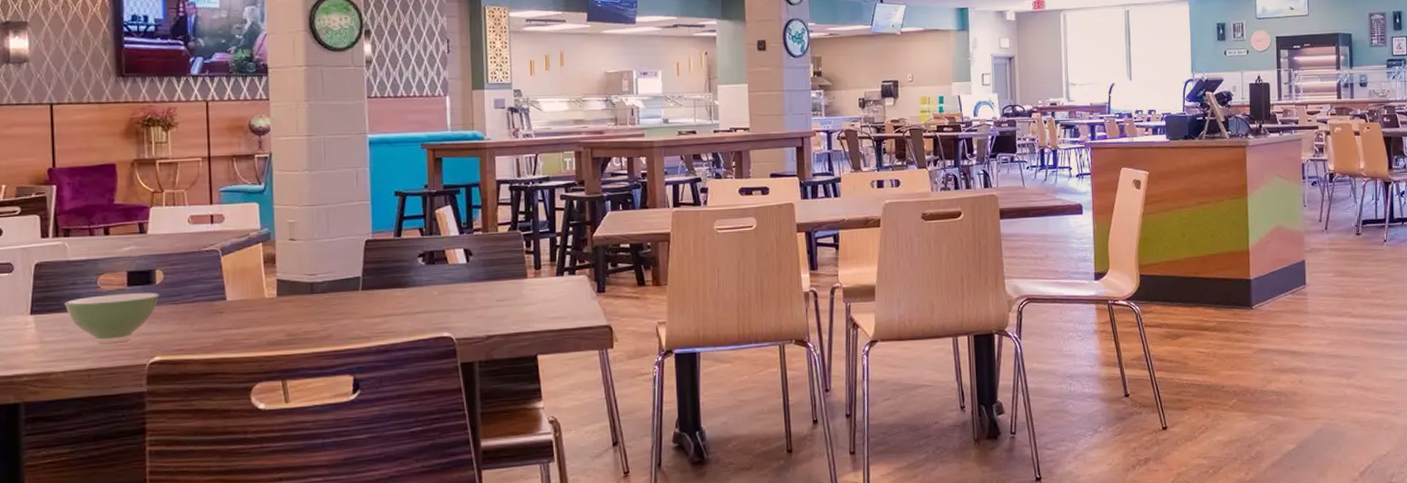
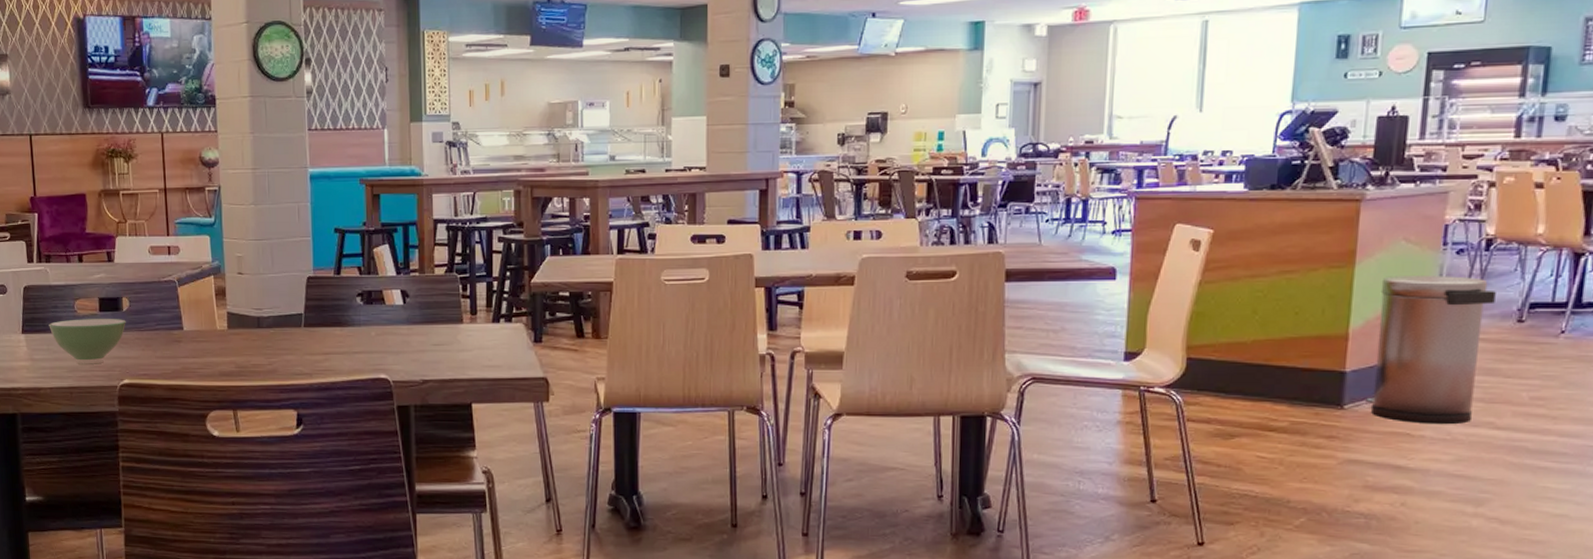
pedal bin: none [1265,202,1340,317] -> present [1364,276,1496,424]

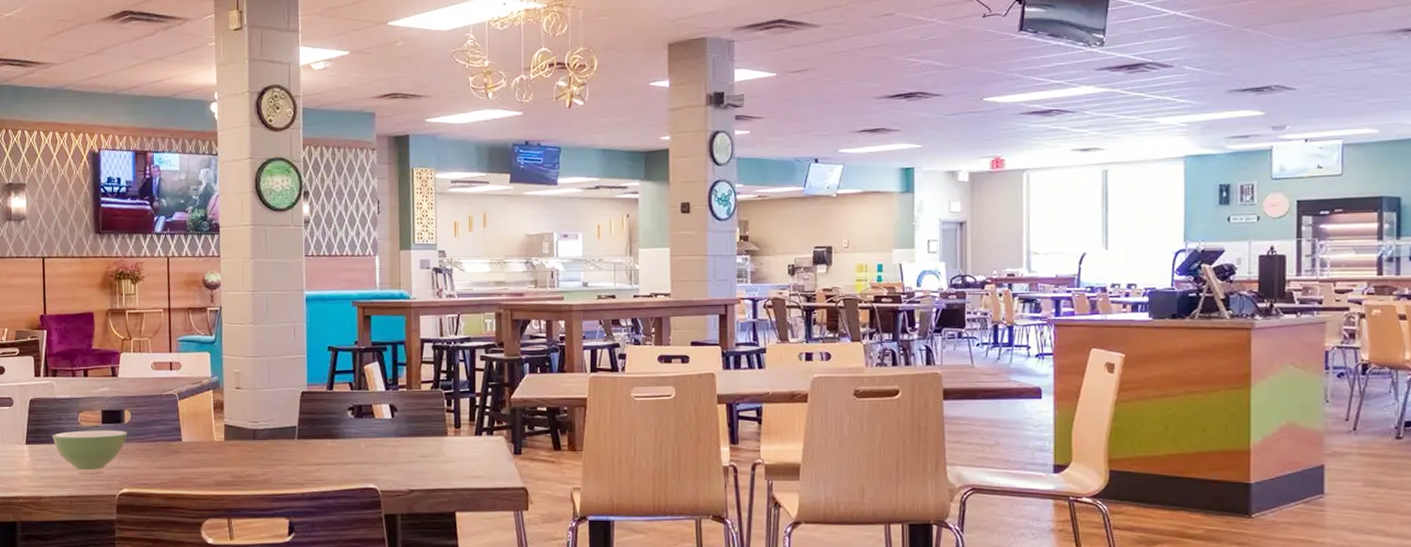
pedal bin: present [1364,276,1496,424] -> none [1269,397,1375,531]

